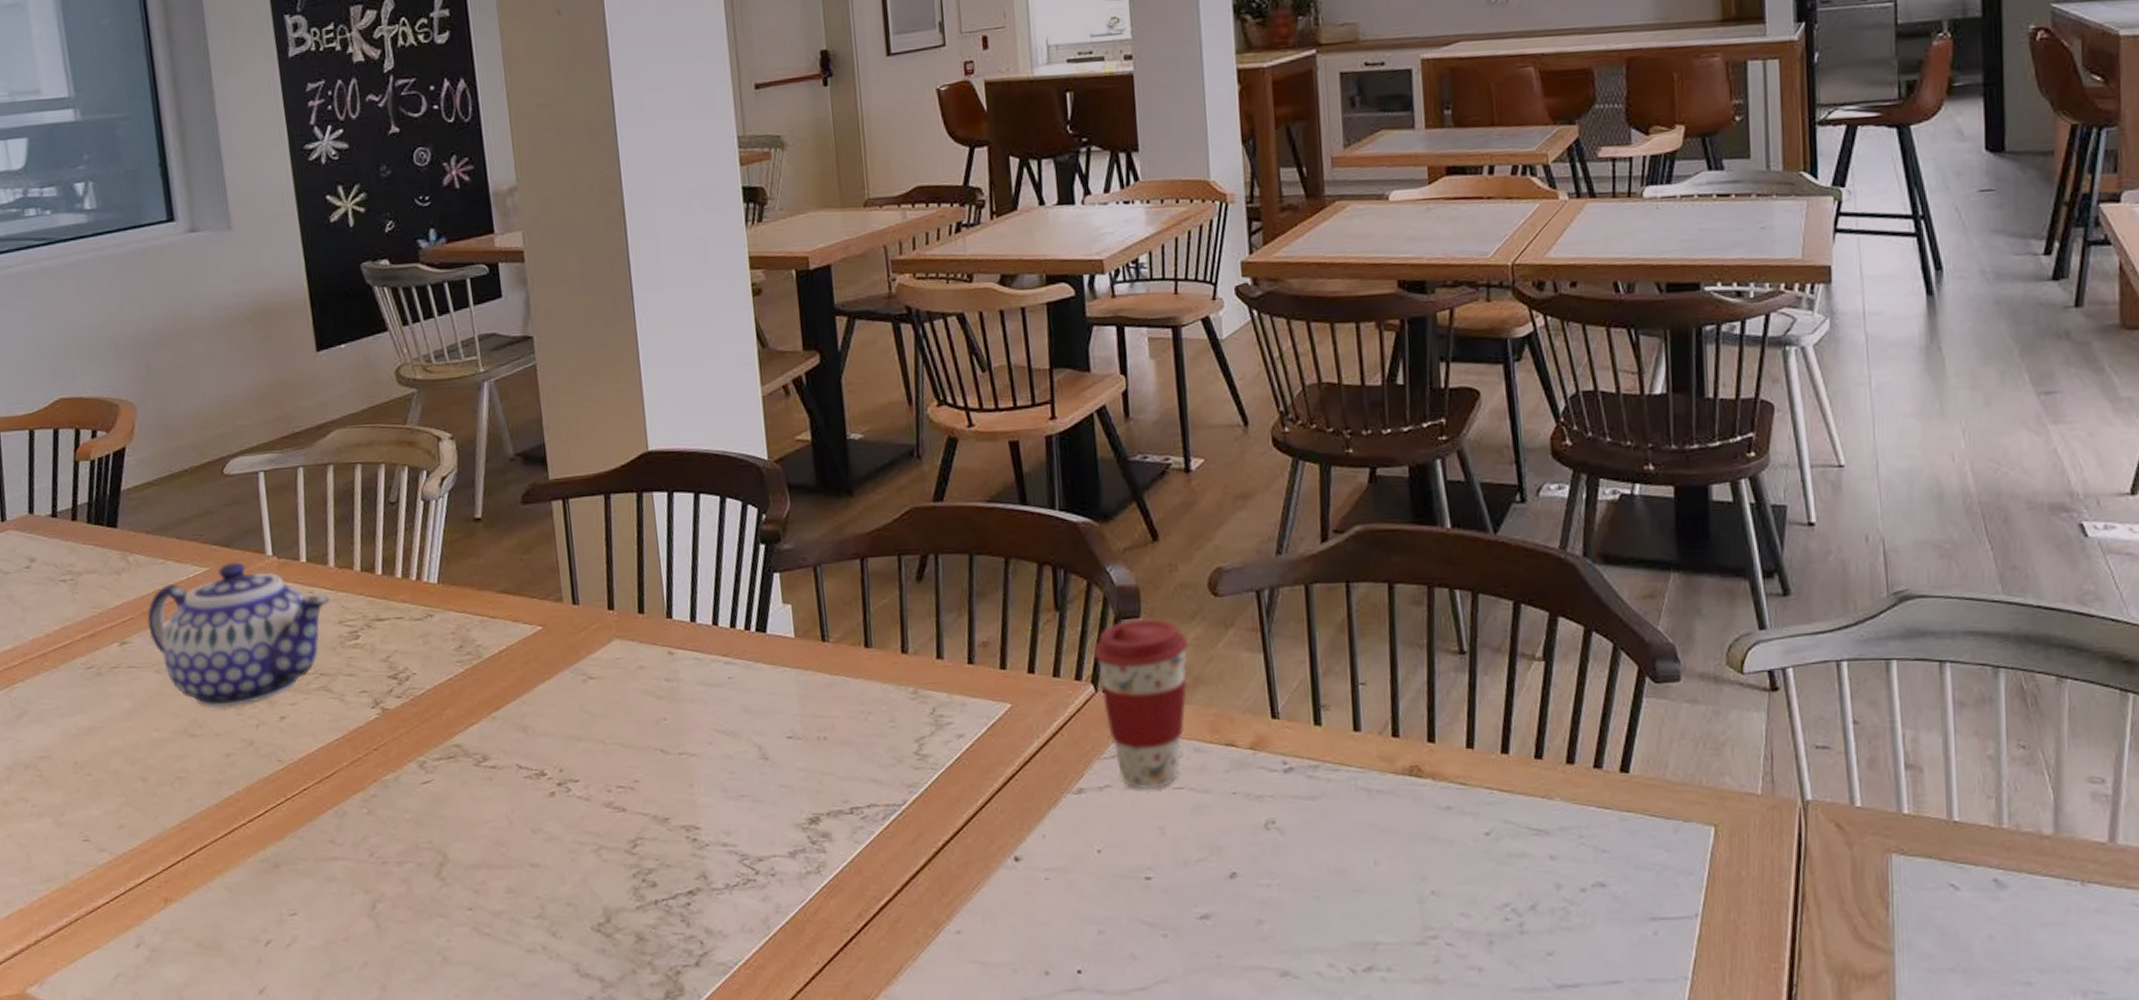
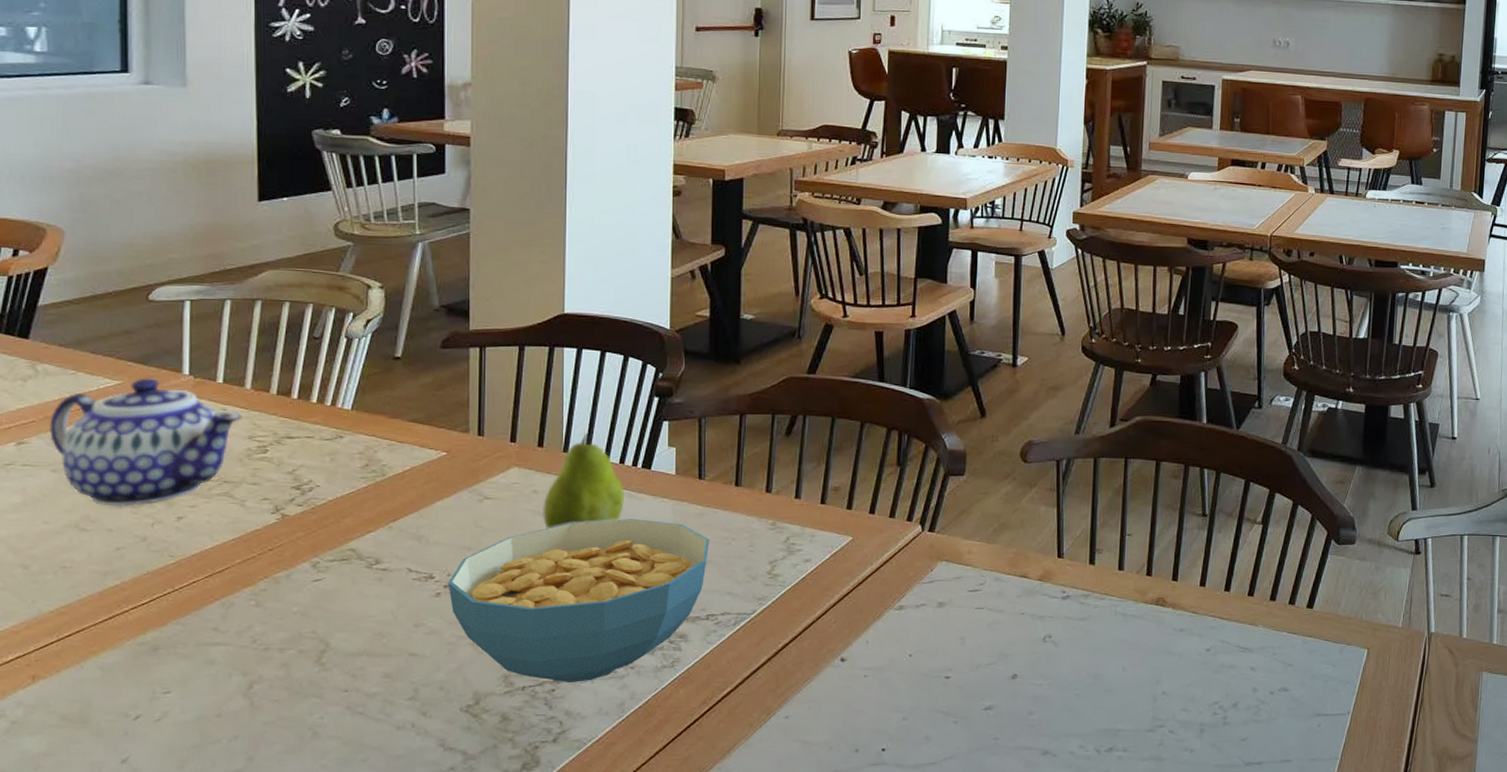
cereal bowl: none [561,693,844,895] -> present [448,518,710,683]
fruit: none [651,592,742,712] -> present [543,432,626,530]
coffee cup: present [1093,618,1189,790] -> none [924,476,1001,609]

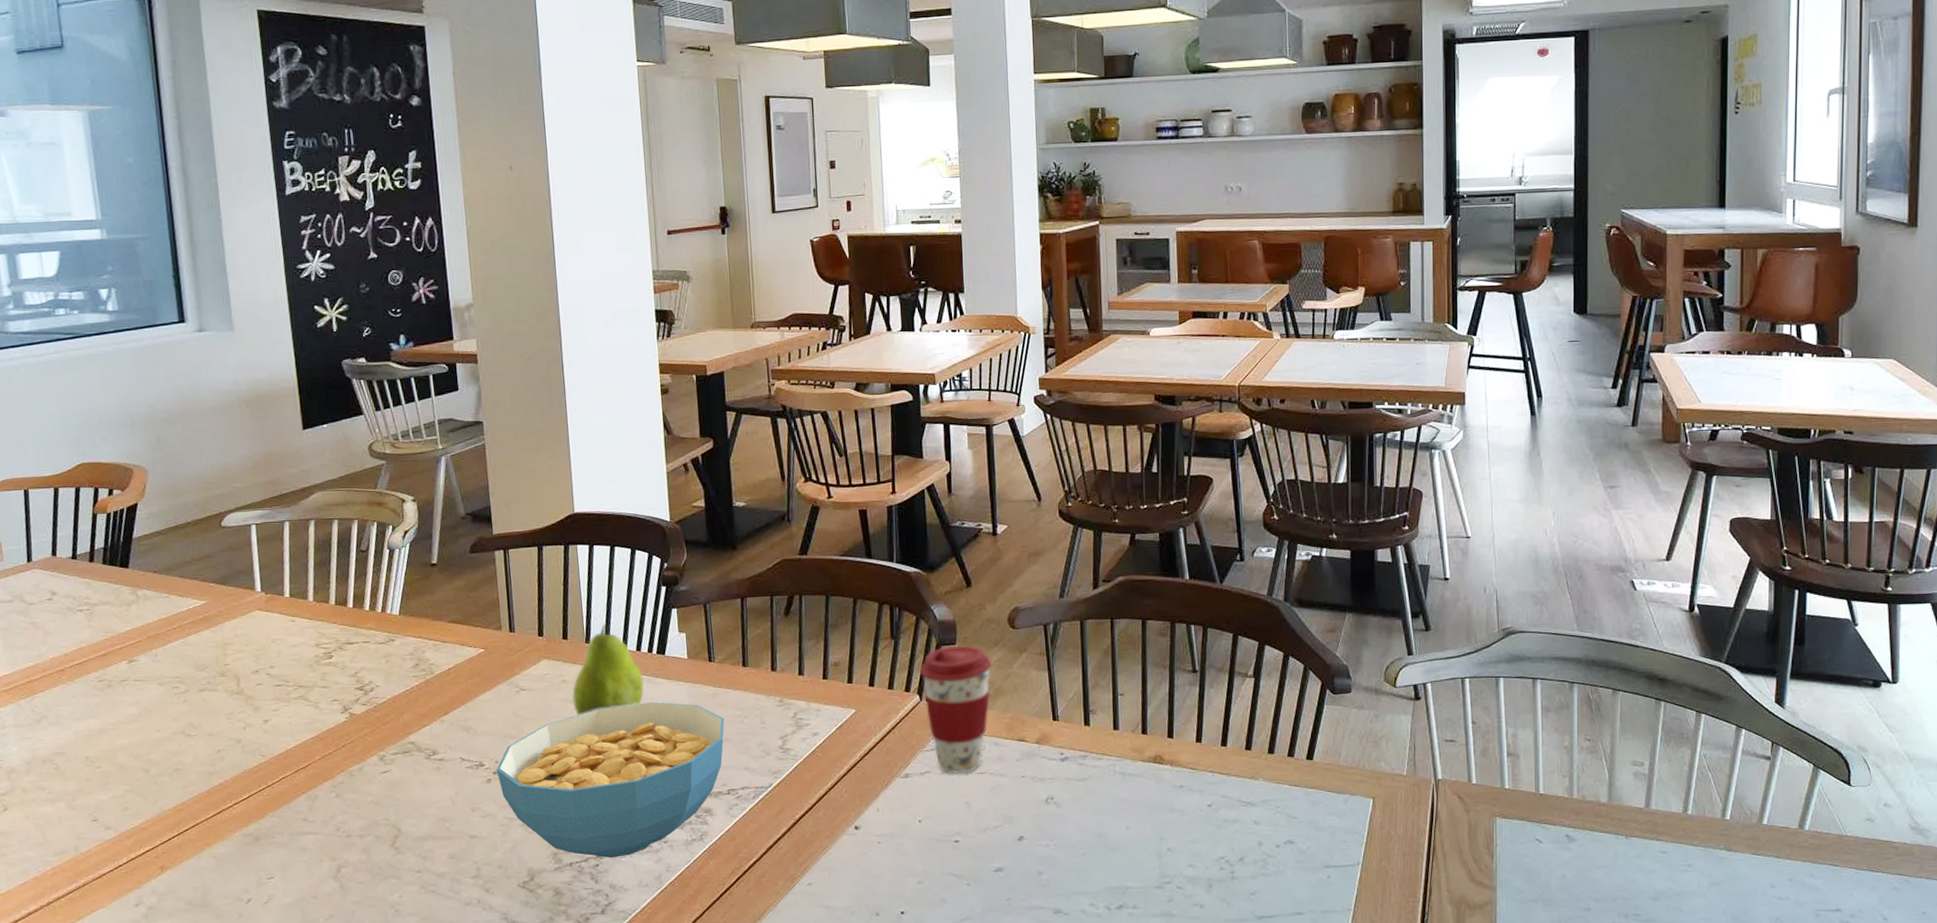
teapot: present [49,378,242,507] -> none [152,596,309,713]
coffee cup: none [924,476,1001,609] -> present [919,645,993,775]

